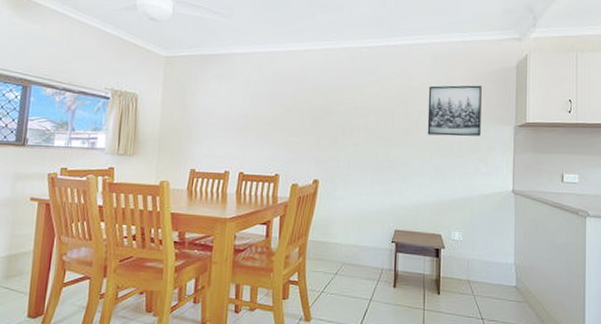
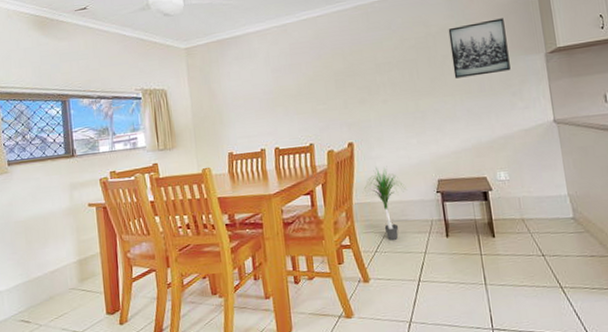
potted plant: none [319,208,363,283] -> present [362,167,406,240]

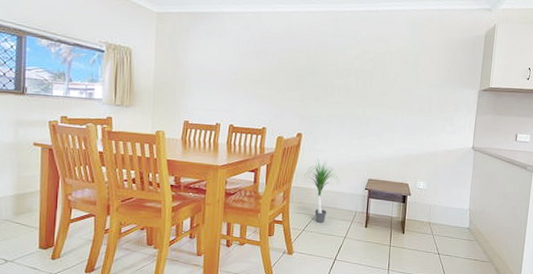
wall art: present [448,18,511,79] -> none [401,50,453,99]

